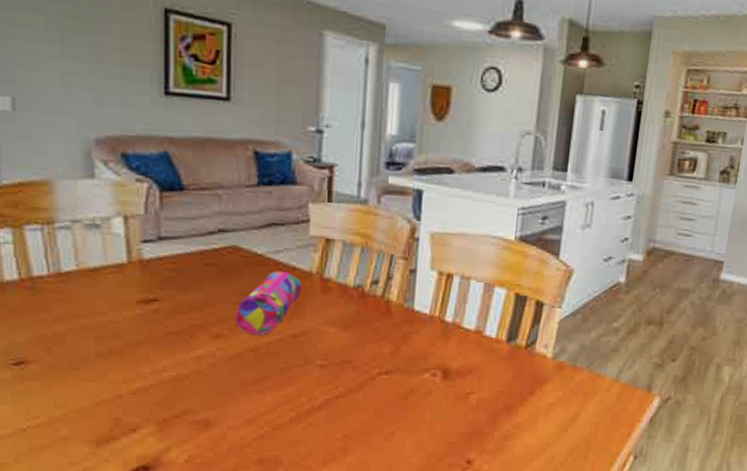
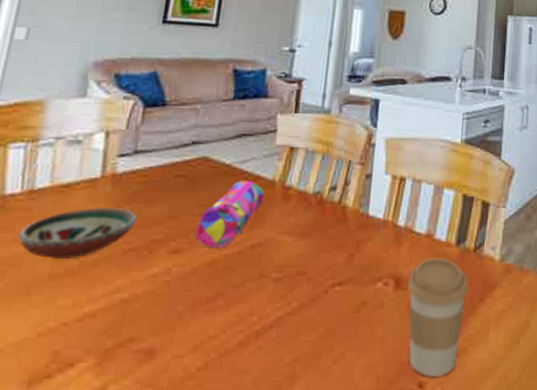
decorative bowl: none [55,291,173,340] -> present [17,206,138,260]
coffee cup: none [455,353,518,457] -> present [407,258,468,378]

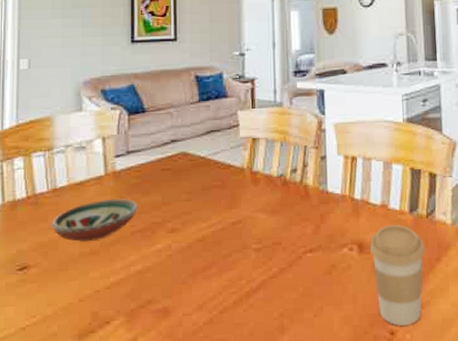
pencil case: present [195,181,265,248] -> none [185,169,237,227]

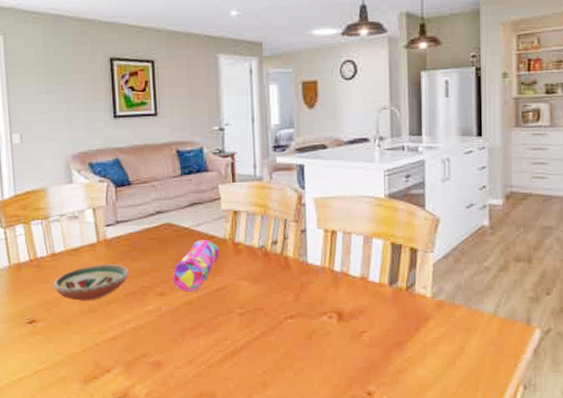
pencil case: none [185,169,237,227] -> present [172,240,220,291]
coffee cup: present [369,225,425,326] -> none [348,296,403,389]

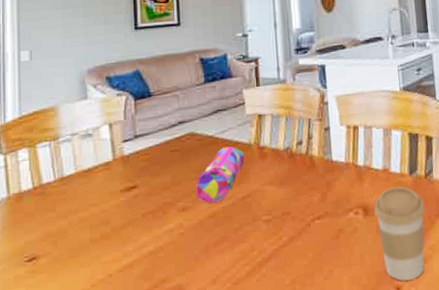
decorative bowl: present [53,264,129,302] -> none [59,182,148,228]
coffee cup: none [348,296,403,389] -> present [373,186,425,281]

